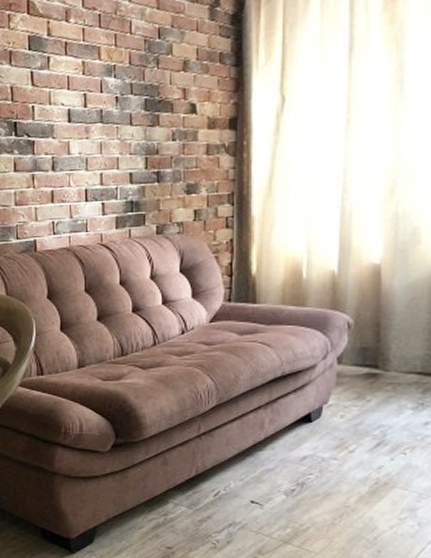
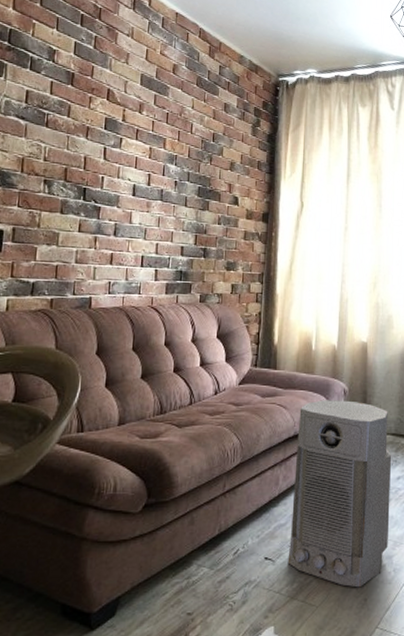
air purifier: none [278,335,417,539] -> present [287,400,392,588]

